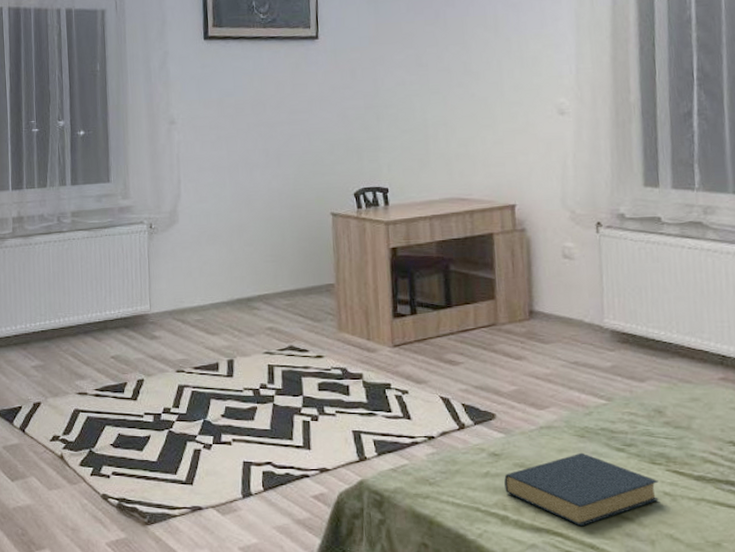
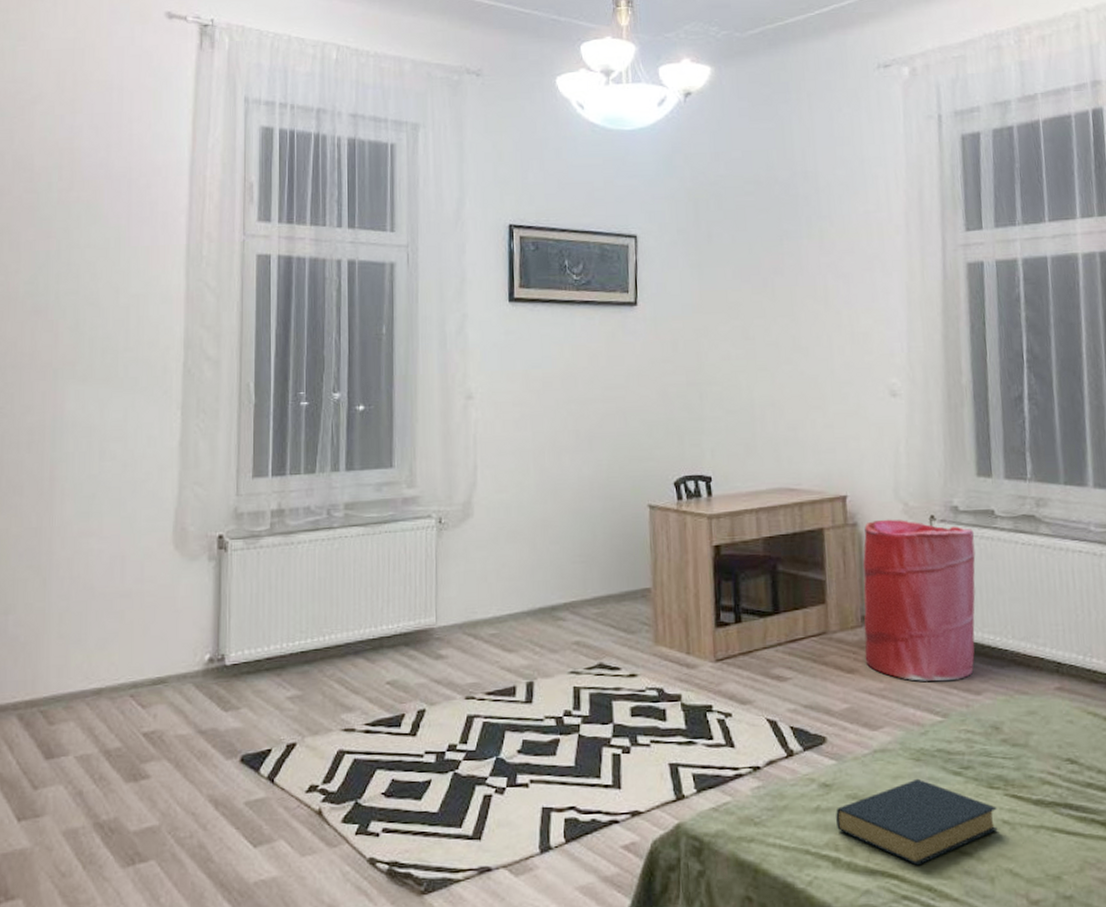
laundry hamper: none [530,225,641,370] -> present [863,519,976,682]

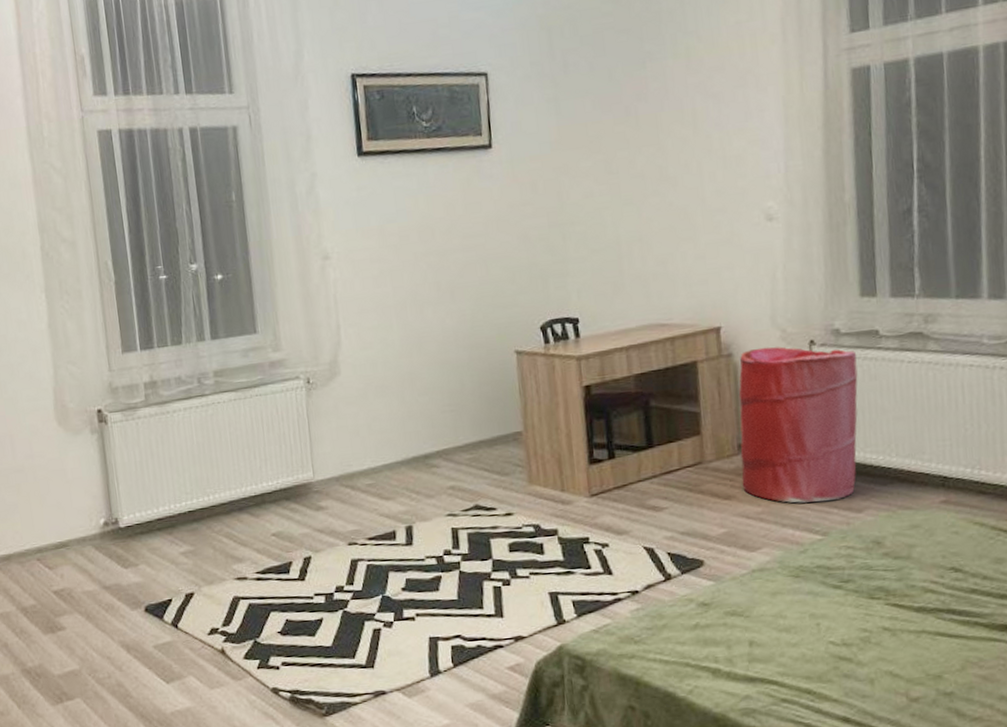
hardback book: present [836,778,998,866] -> none [715,593,878,672]

